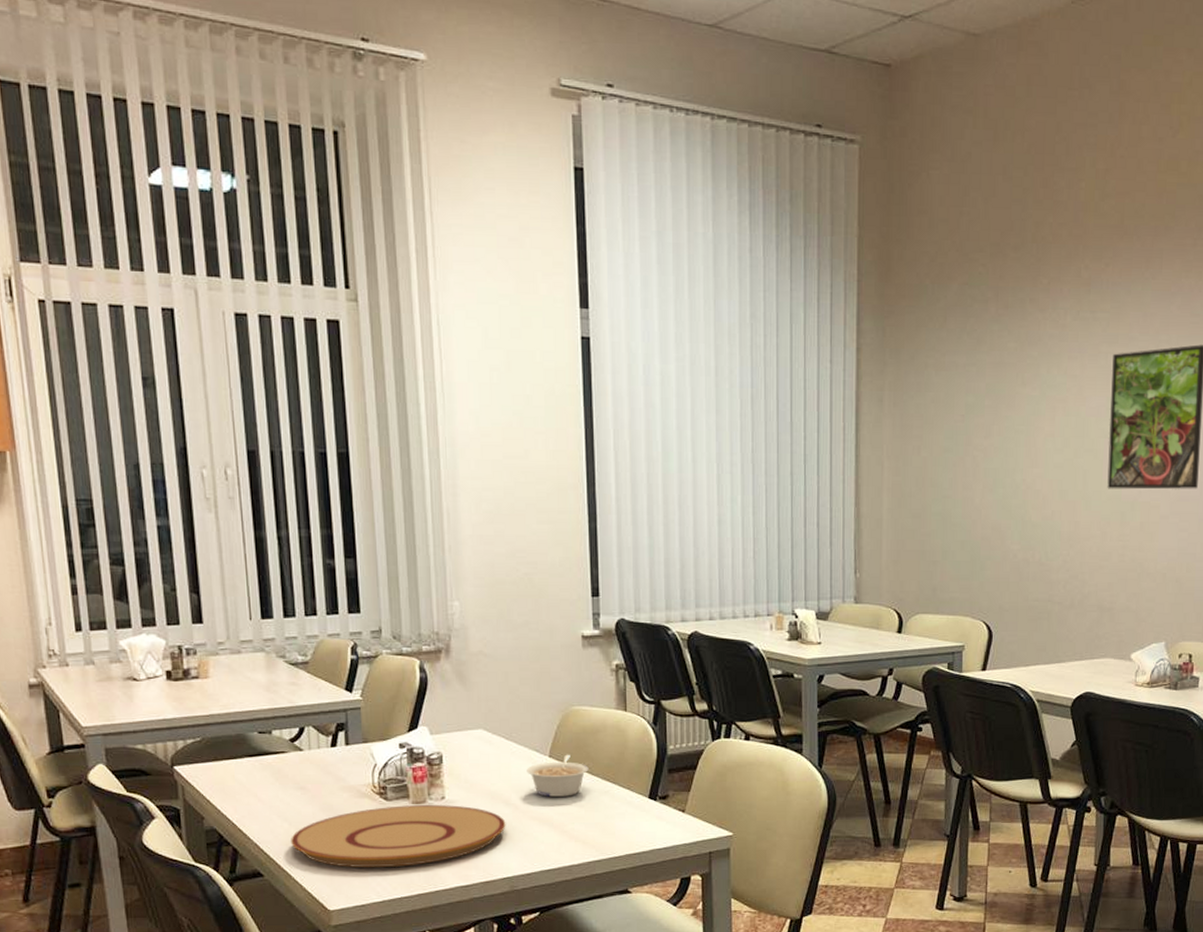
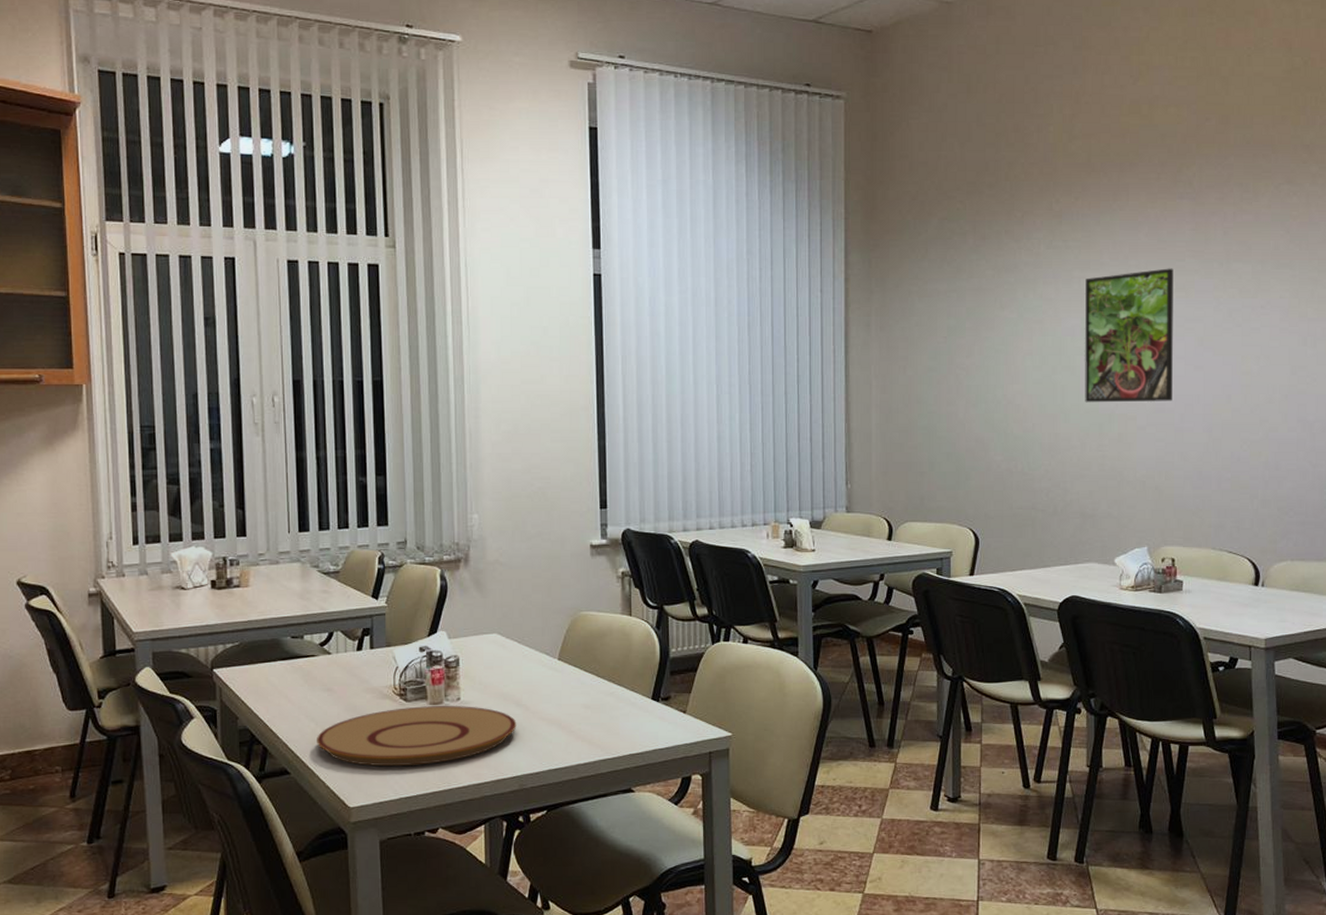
legume: present [527,754,589,797] -> none [537,657,595,698]

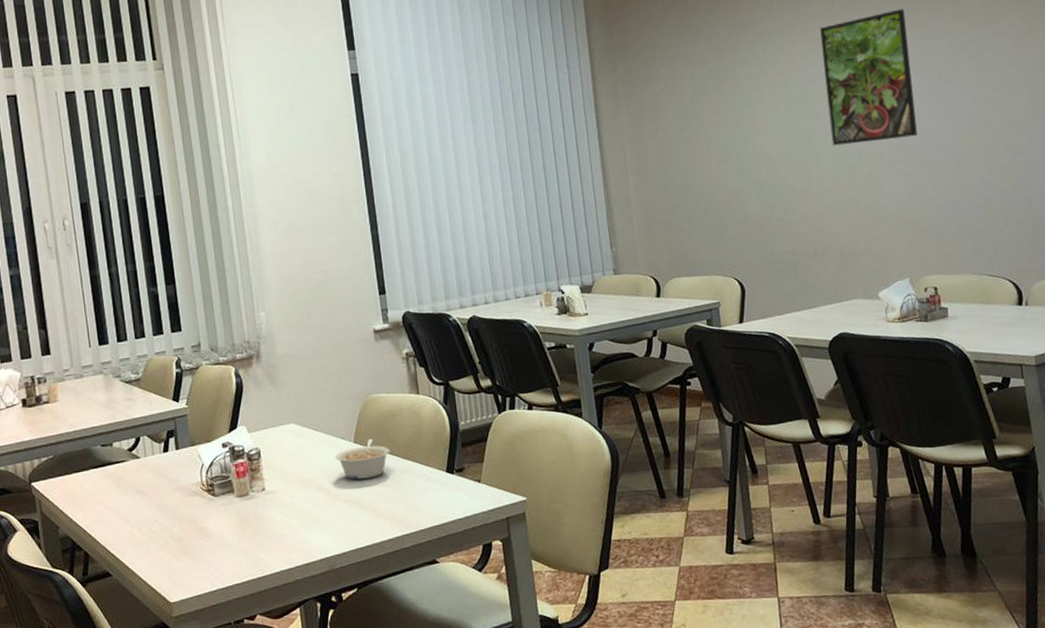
plate: present [317,706,517,767] -> none [133,495,321,561]
legume: none [537,657,595,698] -> present [335,438,390,480]

